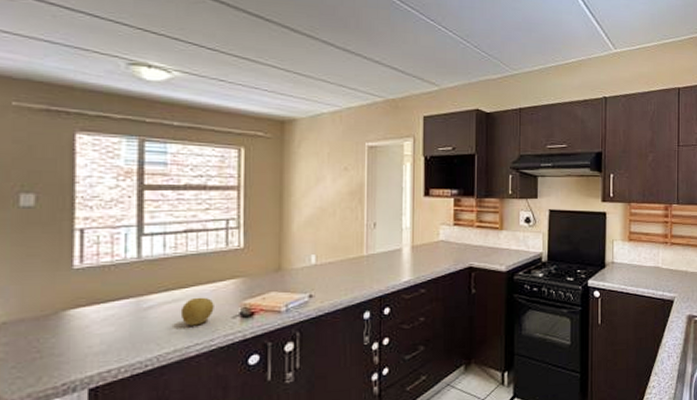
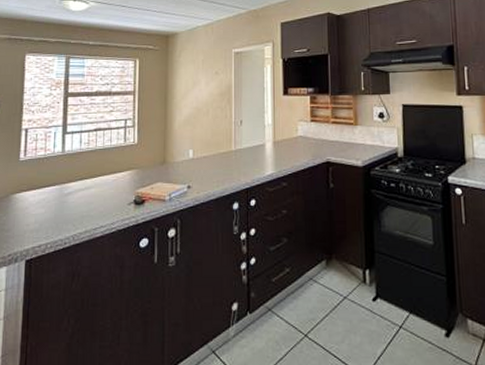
fruit: present [180,297,214,326] -> none [90,186,115,210]

